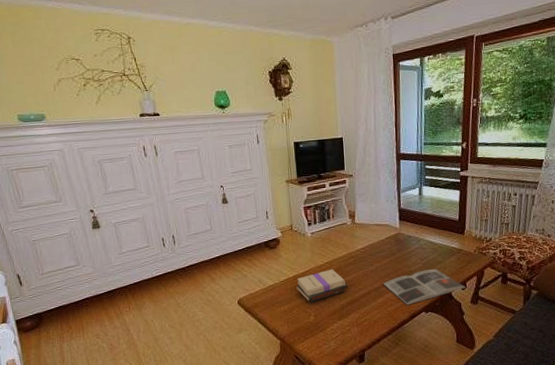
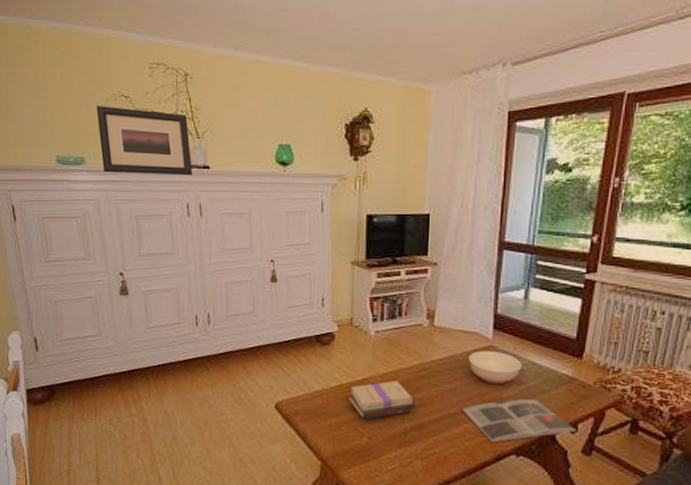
picture frame: none [49,68,145,126] -> present [96,105,192,176]
bowl: none [384,237,423,262] -> present [468,351,522,385]

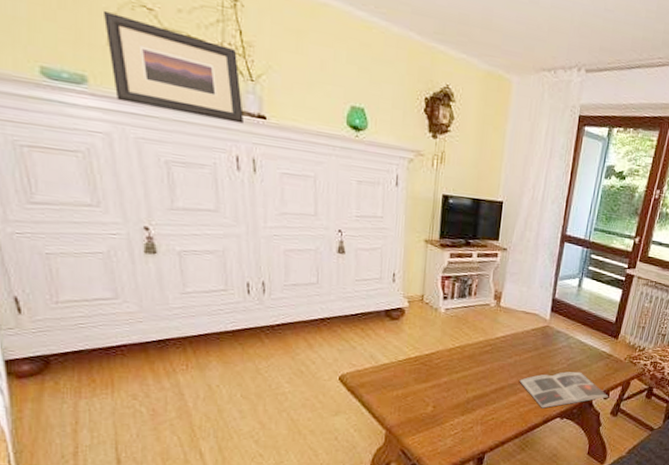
books: present [349,380,416,420] -> none [417,355,479,391]
bowl: present [468,351,522,385] -> none [528,330,572,360]

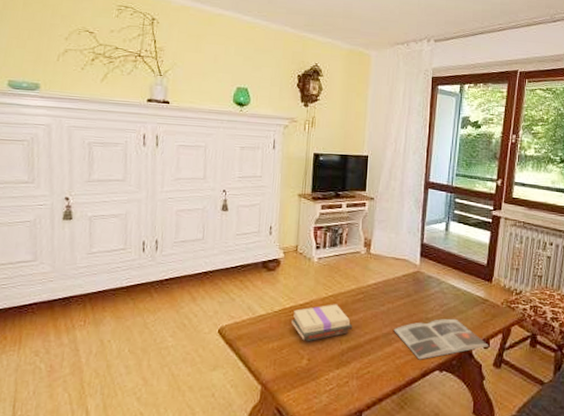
picture frame: present [102,10,244,124] -> none [58,37,152,109]
books: none [417,355,479,391] -> present [292,304,353,342]

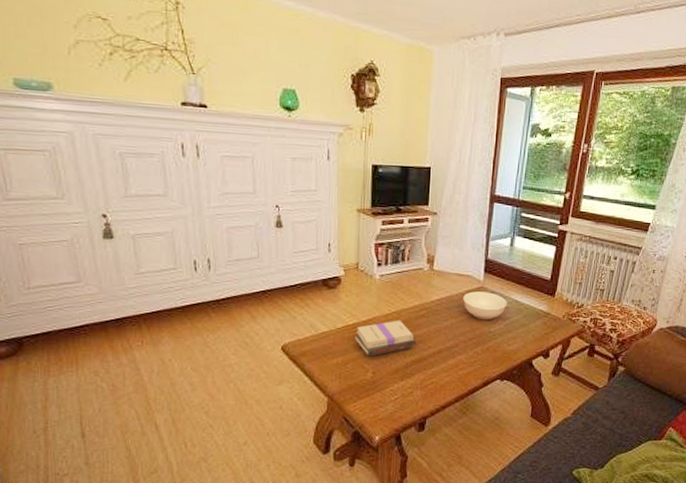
magazine: present [393,318,489,360] -> none [457,331,549,371]
bowl: none [399,276,444,306] -> present [463,291,507,321]

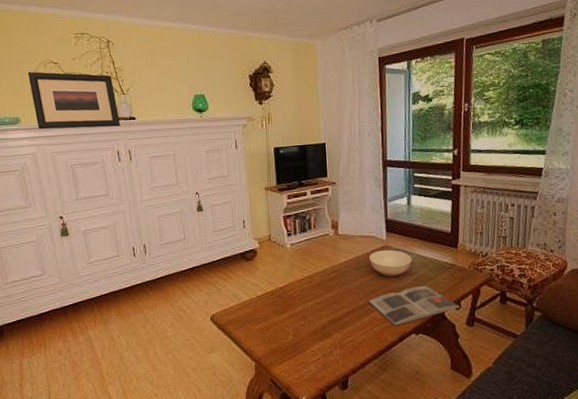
picture frame: none [64,24,187,114] -> present [27,71,120,130]
books: present [355,320,417,357] -> none [274,284,331,320]
magazine: none [457,331,549,371] -> present [368,285,460,326]

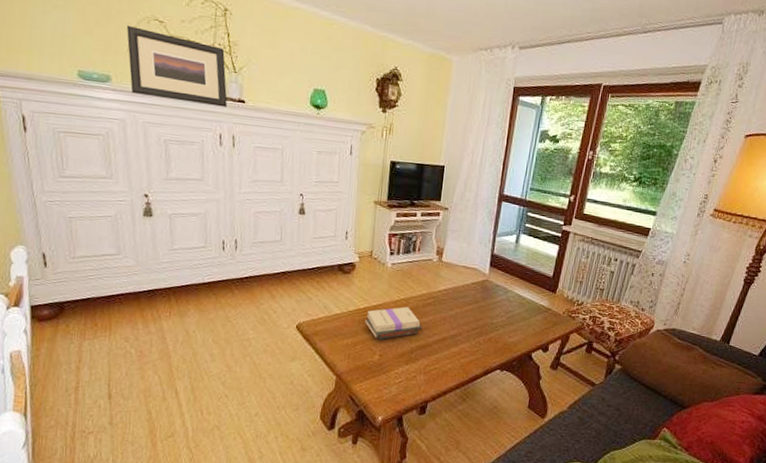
books: none [274,284,331,320] -> present [365,306,423,340]
magazine: present [368,285,460,326] -> none [460,324,548,360]
bowl: present [369,250,412,277] -> none [468,284,511,312]

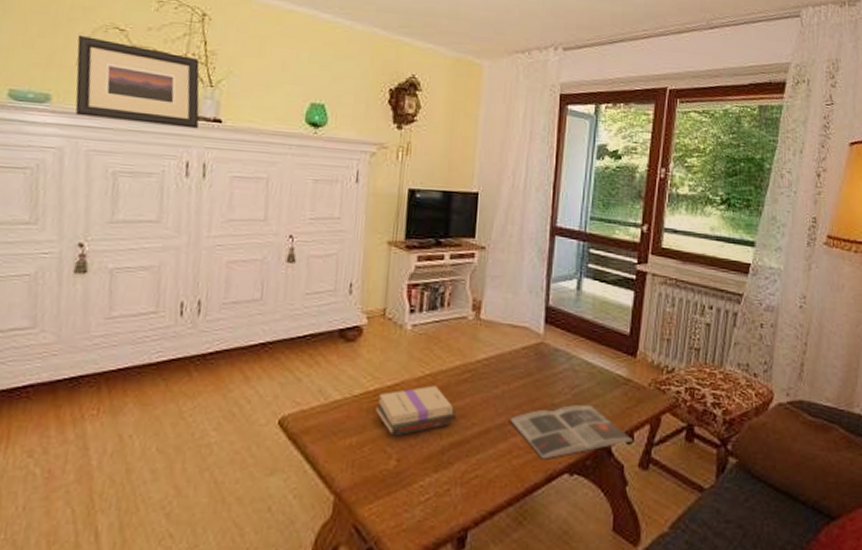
magazine: none [460,324,548,360] -> present [510,404,633,460]

